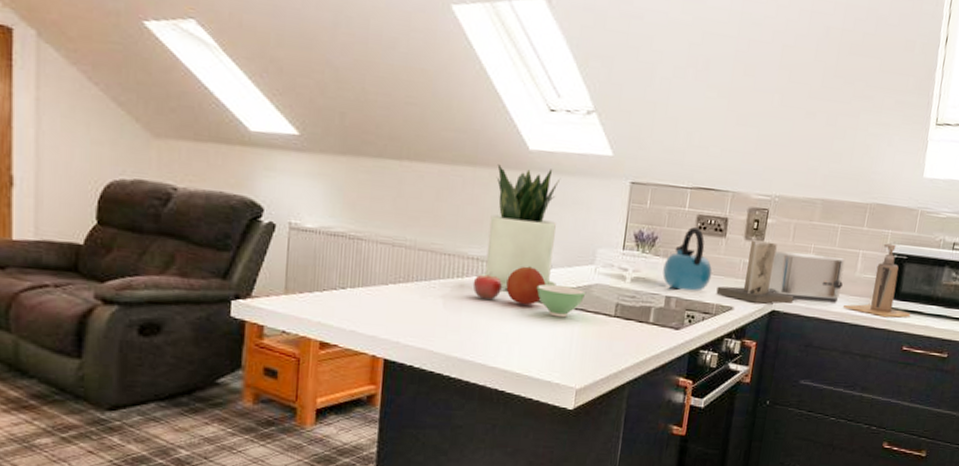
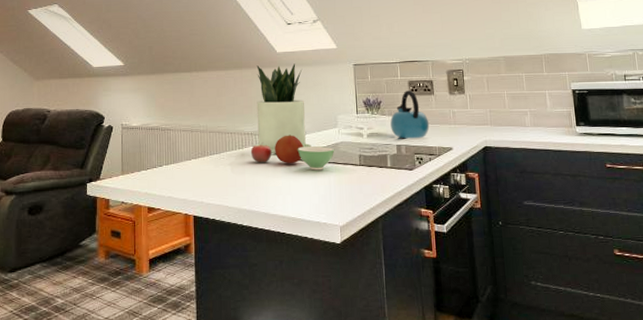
paper towel roll: present [716,240,794,304] -> none [436,94,501,142]
toaster: present [767,250,845,303] -> none [476,98,539,137]
soap dispenser: present [842,243,911,318] -> none [543,82,605,142]

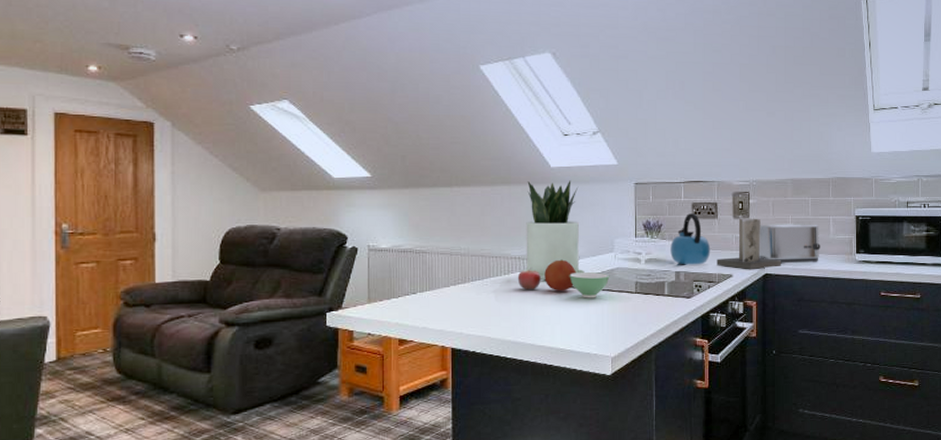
paper towel roll: none [436,94,501,142] -> present [717,218,782,269]
toaster: none [476,98,539,137] -> present [758,224,820,264]

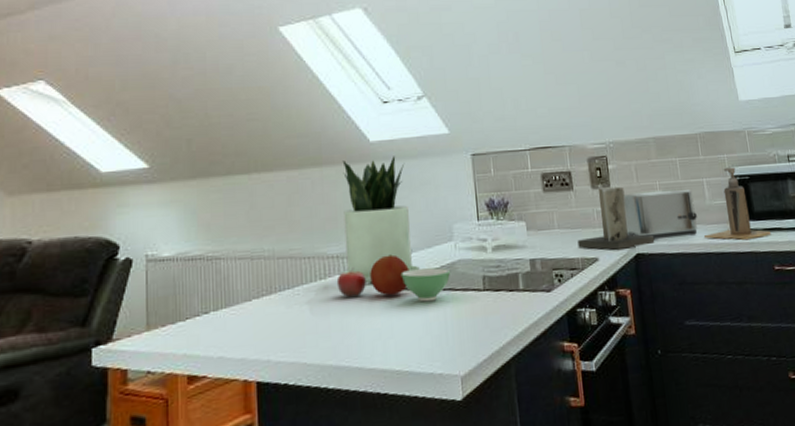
kettle: present [670,213,711,265] -> none [520,186,570,251]
soap dispenser: none [824,208,883,270] -> present [703,167,772,240]

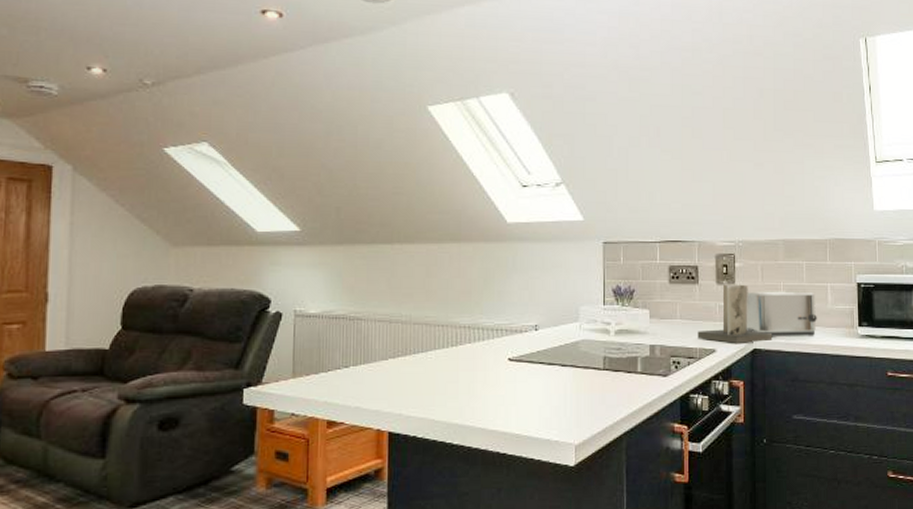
fruit: present [336,267,366,297] -> none [466,338,494,364]
planter: present [341,156,420,284] -> none [471,238,545,354]
fruit: present [370,254,409,296] -> none [498,329,535,367]
bowl: present [400,267,451,302] -> none [527,345,574,375]
soap dispenser: present [703,167,772,240] -> none [821,274,889,346]

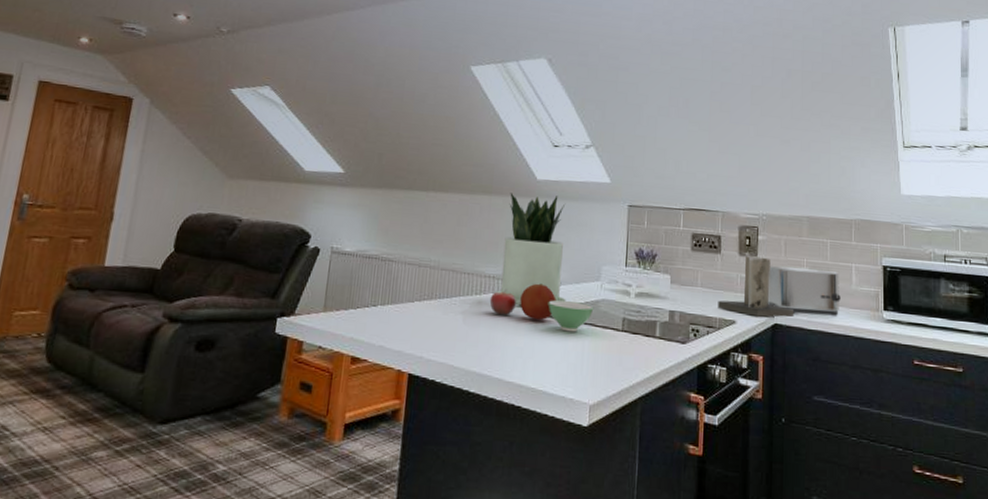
fruit: none [466,338,494,364] -> present [489,289,516,315]
planter: none [471,238,545,354] -> present [494,193,566,306]
fruit: none [498,329,535,367] -> present [520,283,556,321]
bowl: none [527,345,574,375] -> present [547,300,594,332]

